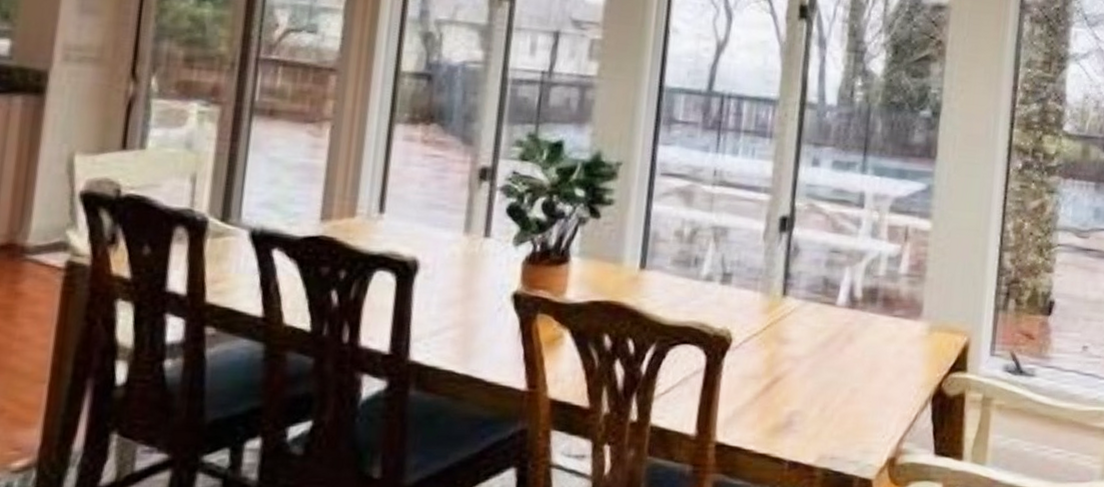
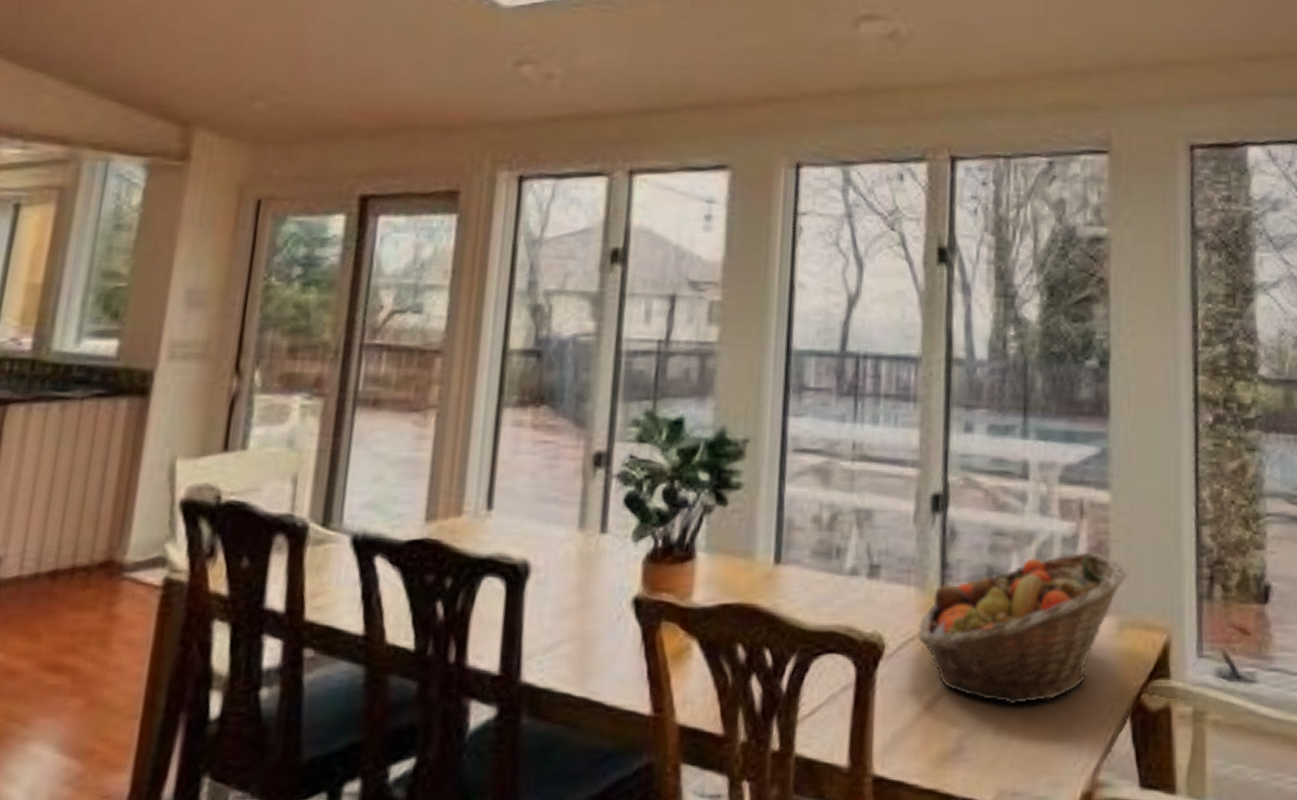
fruit basket: none [761,269,940,390] -> present [918,552,1128,705]

